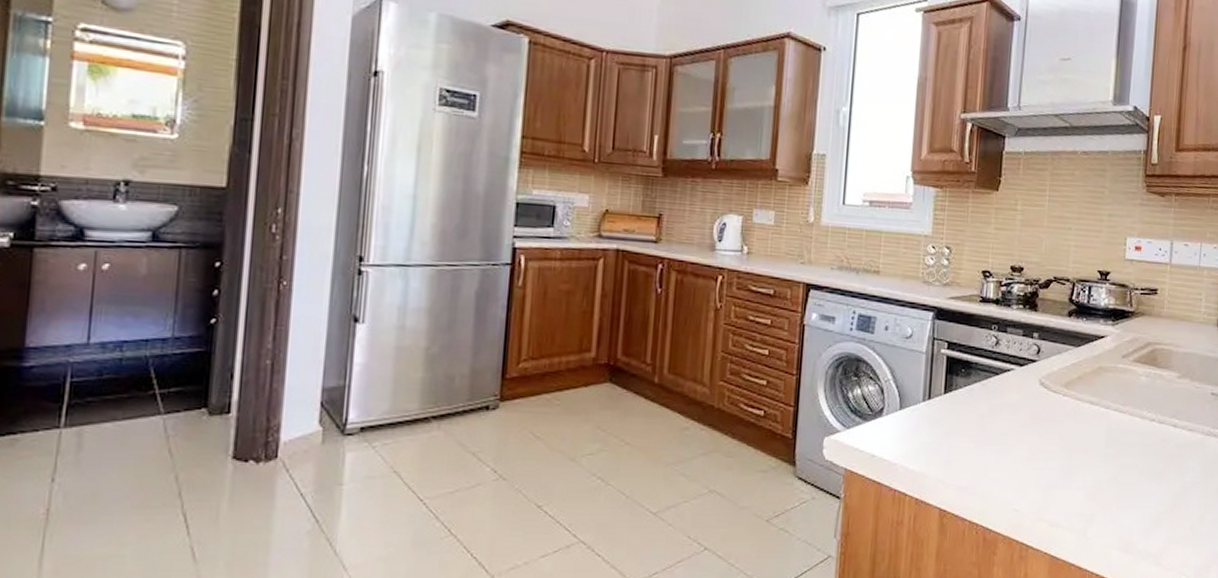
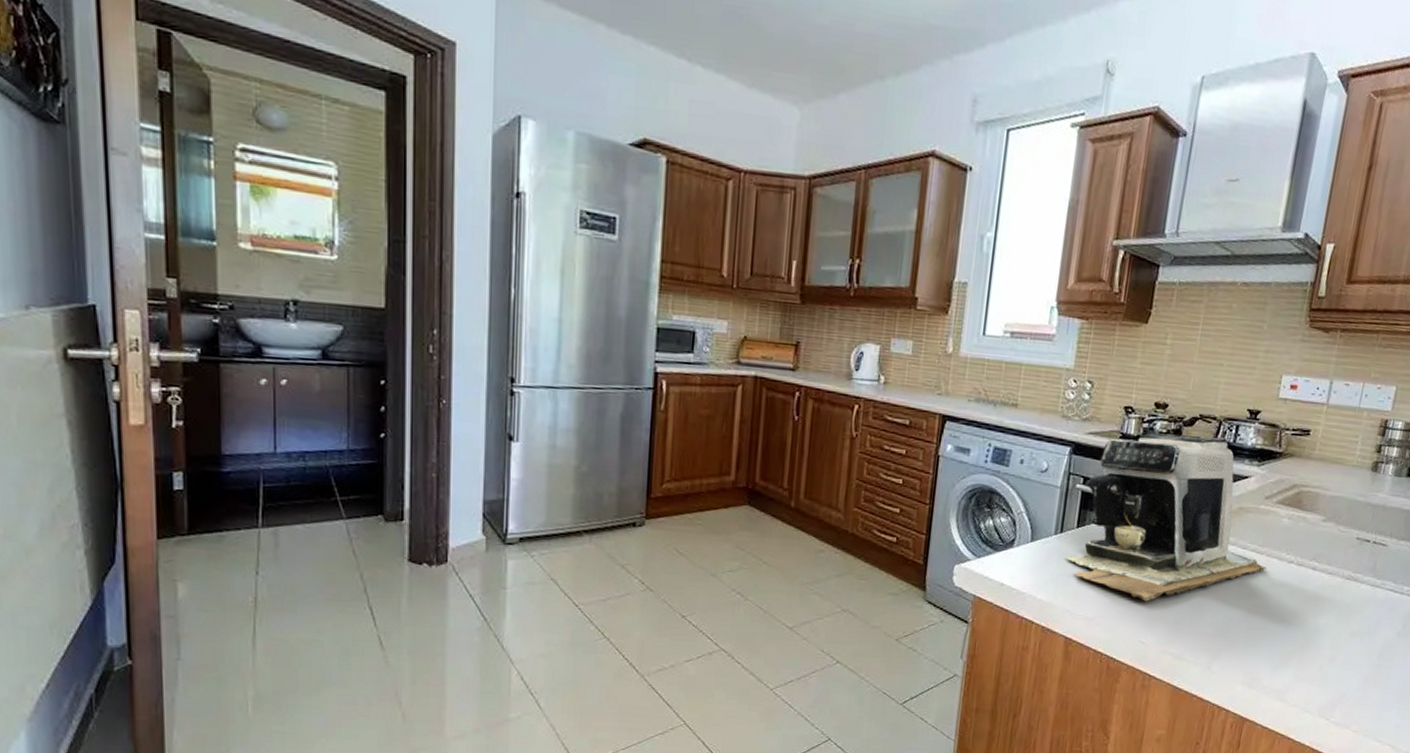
coffee maker: none [935,296,1131,467] -> present [1066,433,1268,602]

